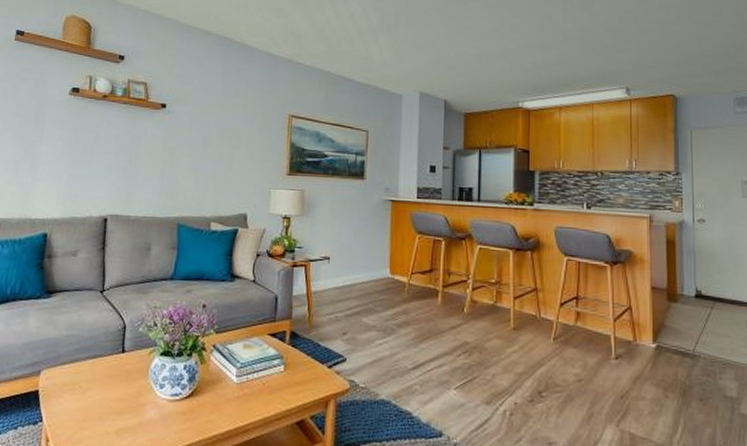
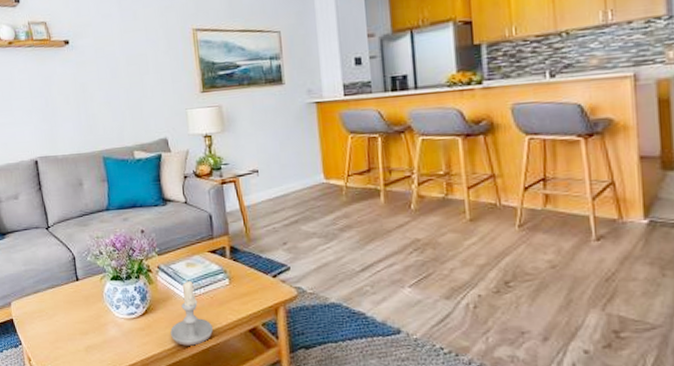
candle: none [214,362,259,436] -> present [170,280,213,346]

